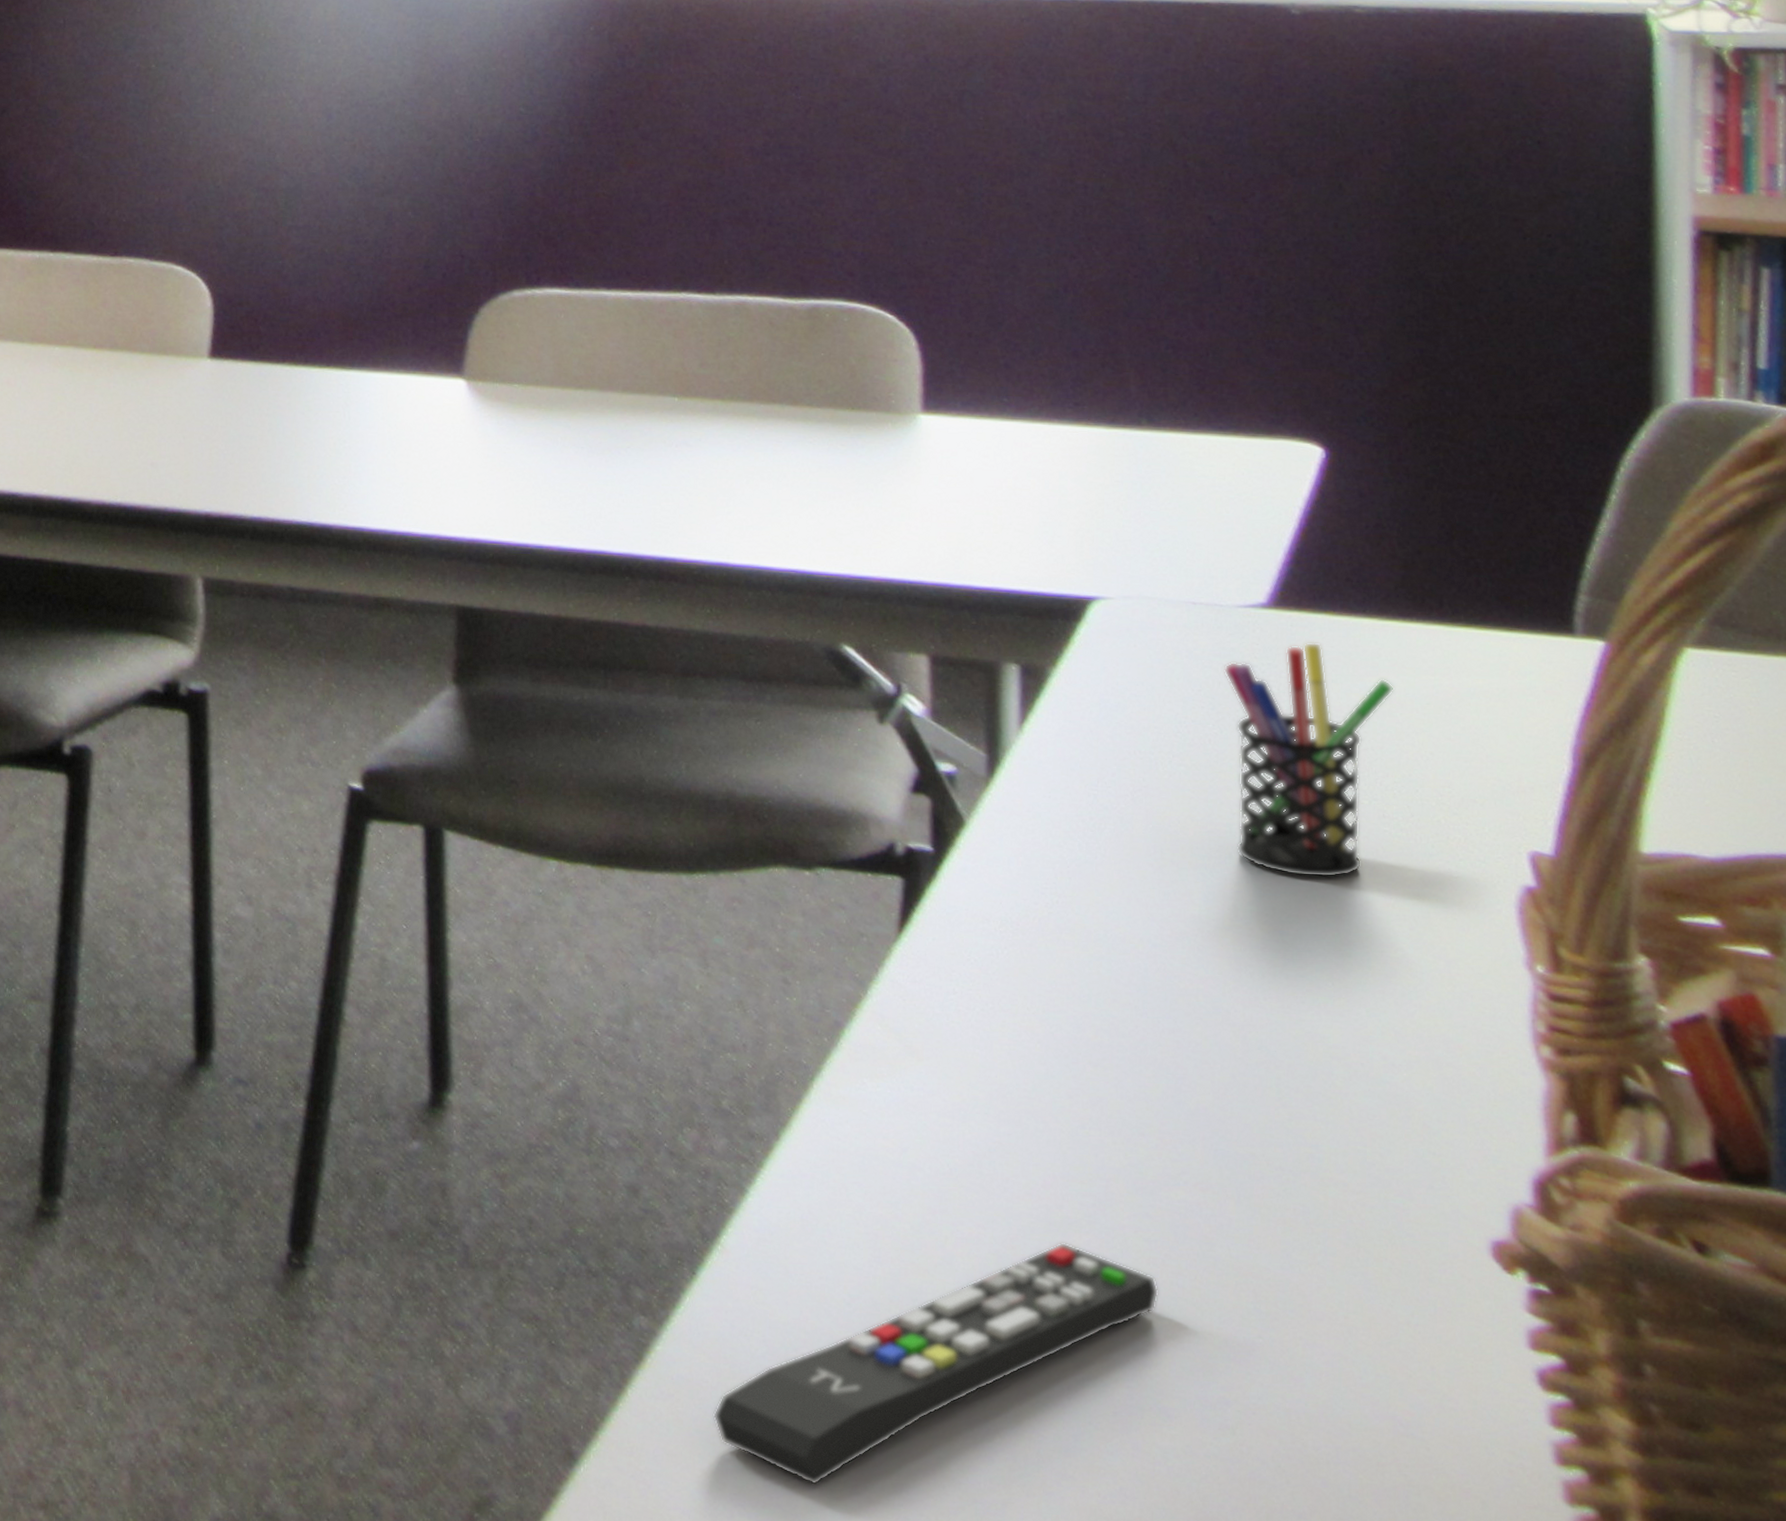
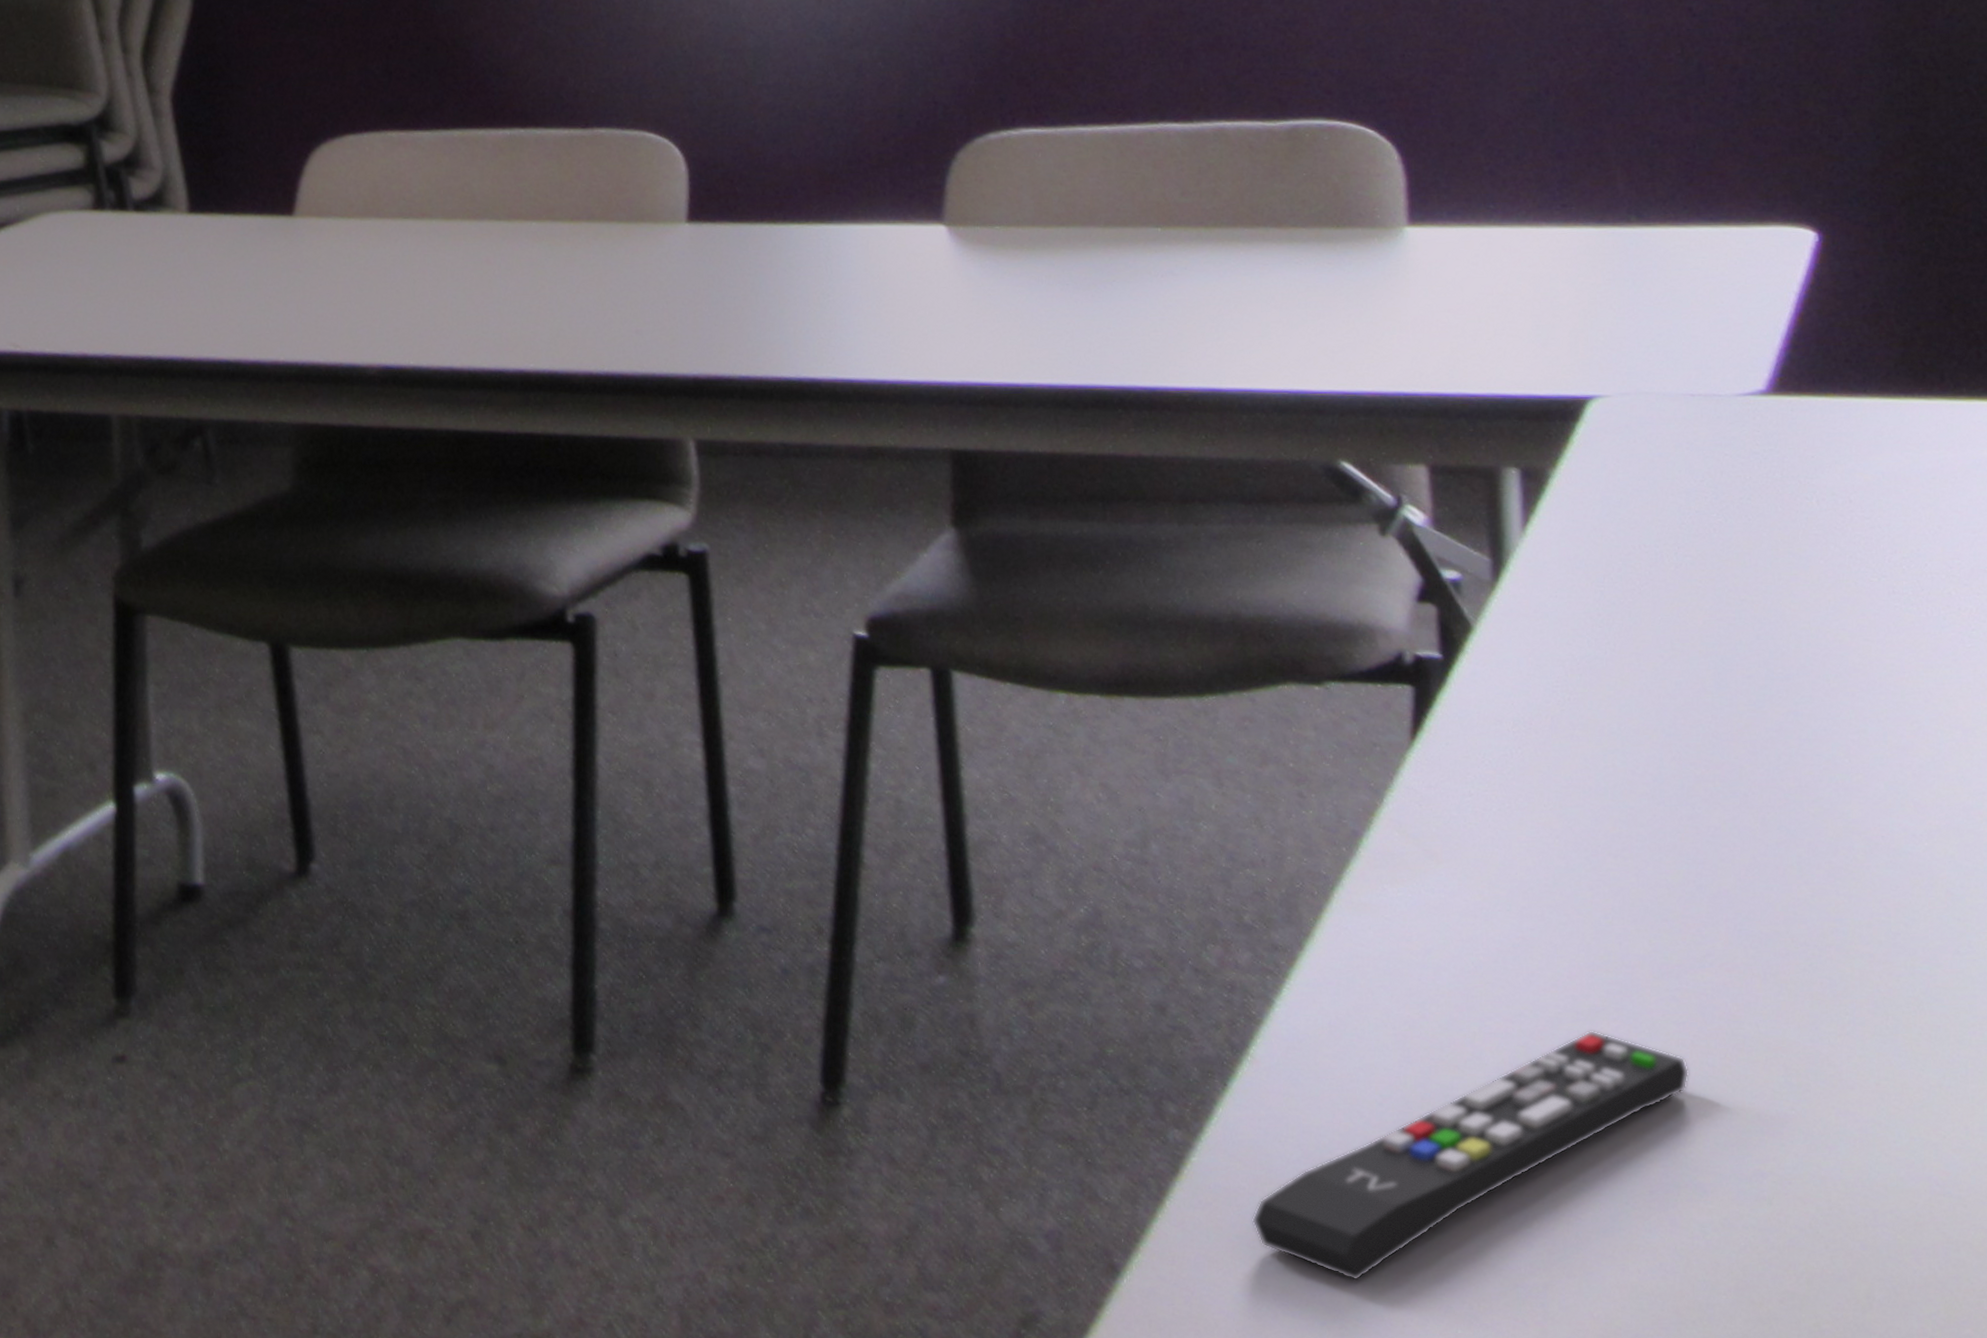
pen holder: present [1224,642,1394,878] -> none [1726,425,1899,658]

